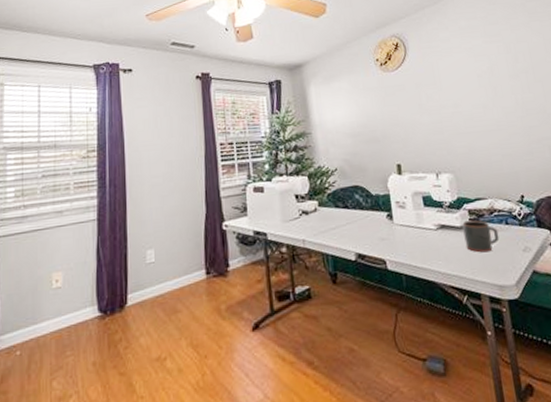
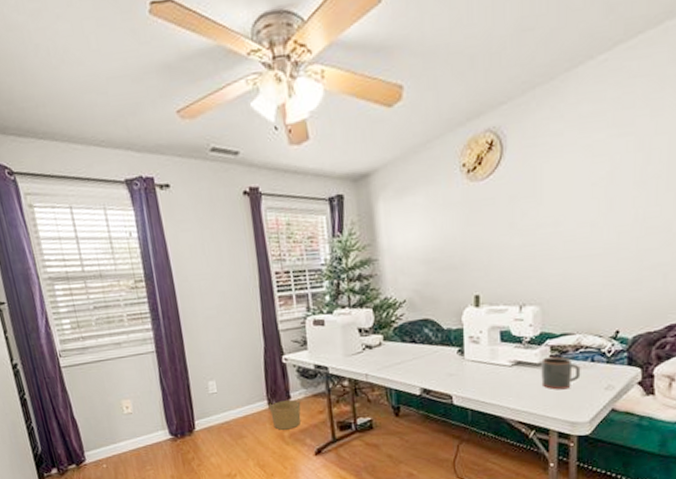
basket: none [206,268,239,303] -> present [268,400,301,430]

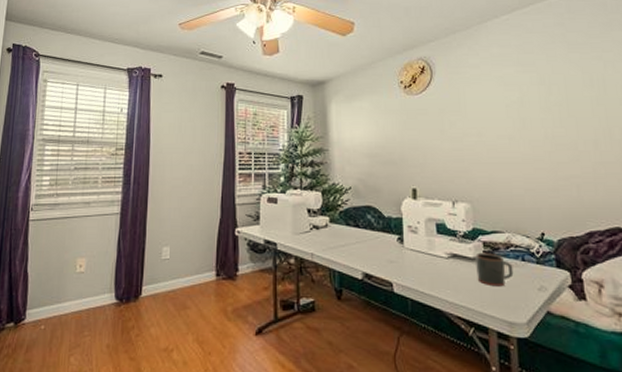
basket: present [268,400,301,430] -> none [216,273,248,304]

